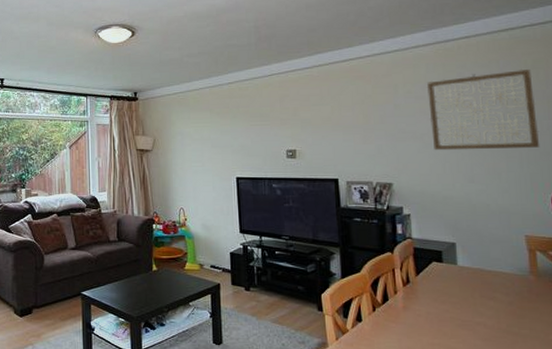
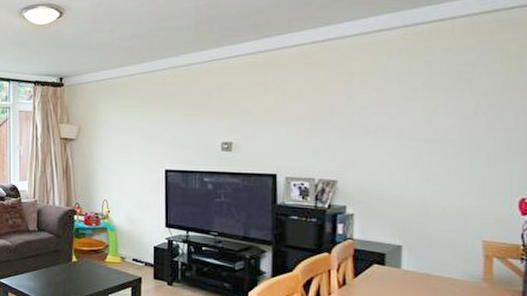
wall art: present [426,70,540,151] -> none [386,58,514,147]

